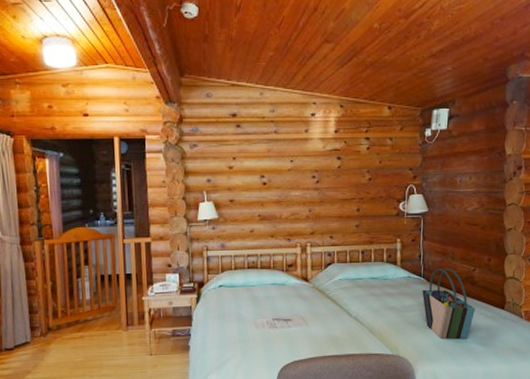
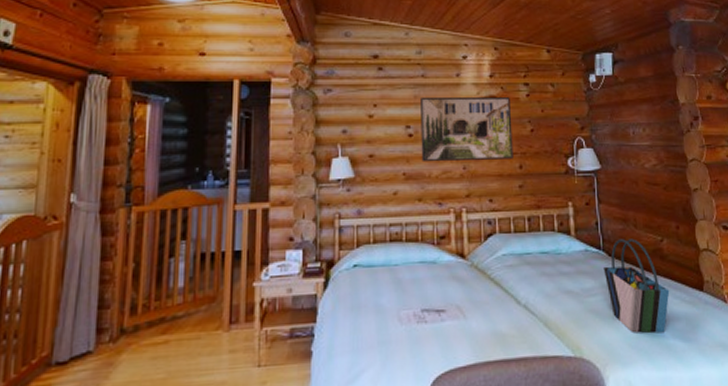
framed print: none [274,149,353,206] -> present [421,96,513,163]

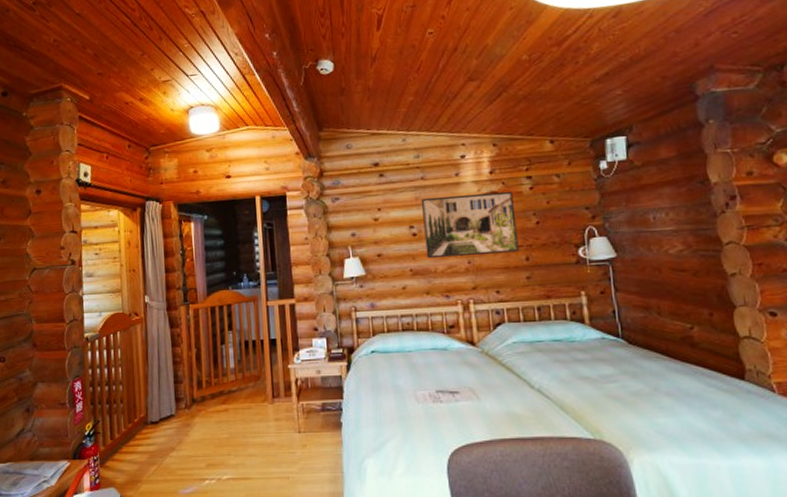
tote bag: present [603,238,670,334] -> none [623,326,703,421]

